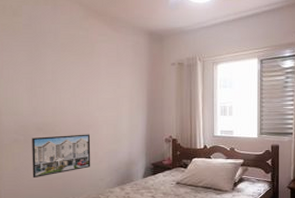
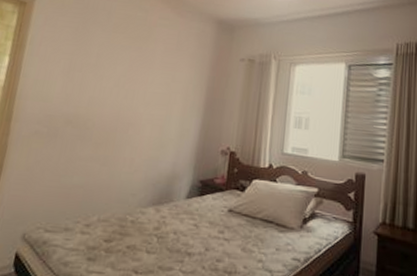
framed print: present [32,134,91,179] -> none [47,131,129,184]

